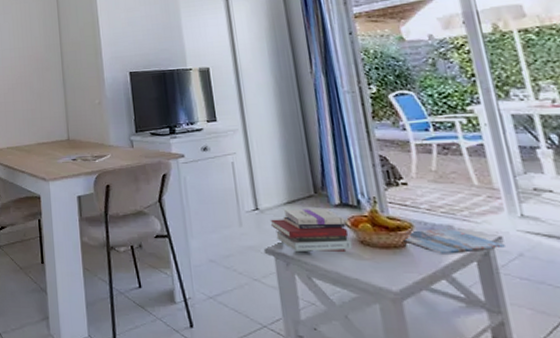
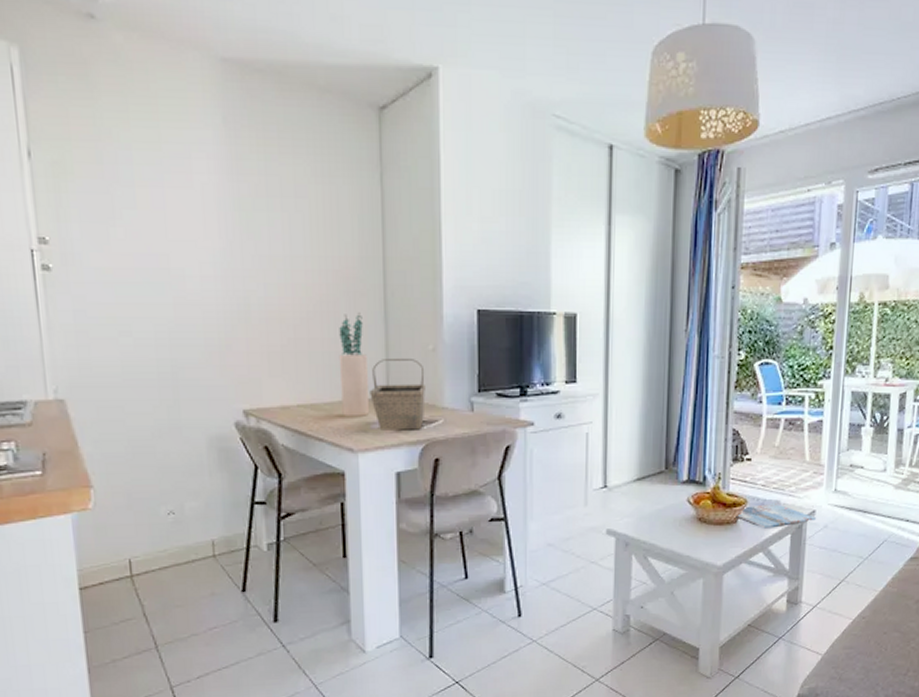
vase: none [33,81,57,155] -> present [338,312,370,417]
basket: none [55,110,96,164] -> present [370,357,425,431]
books: present [270,209,353,252] -> none [616,485,691,531]

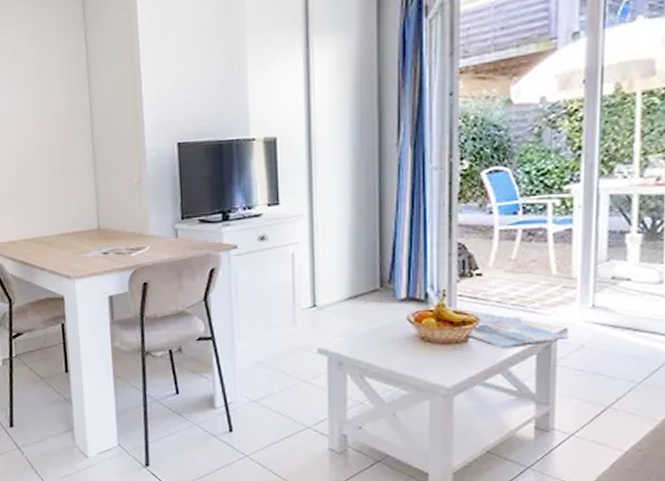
vase: present [338,312,370,417] -> none [54,155,84,248]
basket: present [370,357,425,431] -> none [83,192,133,259]

